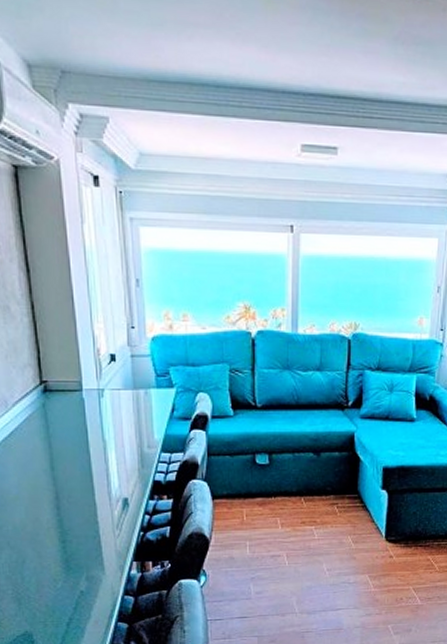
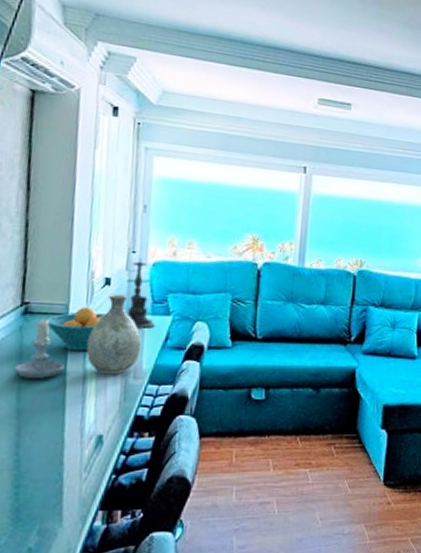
candle: none [43,394,87,449] -> present [13,317,65,378]
fruit bowl: none [63,383,115,424] -> present [45,306,106,351]
vase: none [102,369,151,445] -> present [86,294,142,375]
candle holder: none [133,333,161,401] -> present [128,258,155,328]

